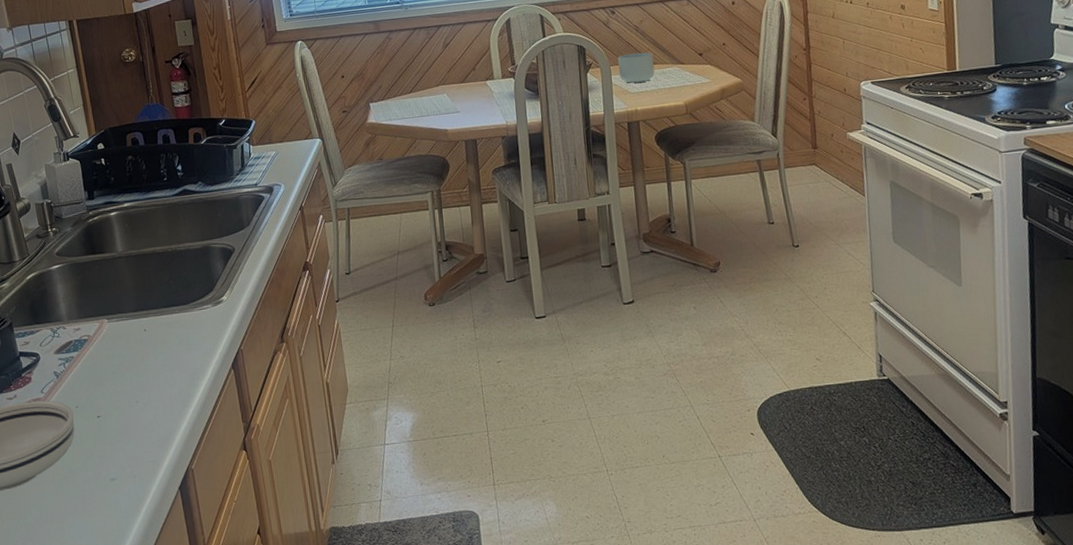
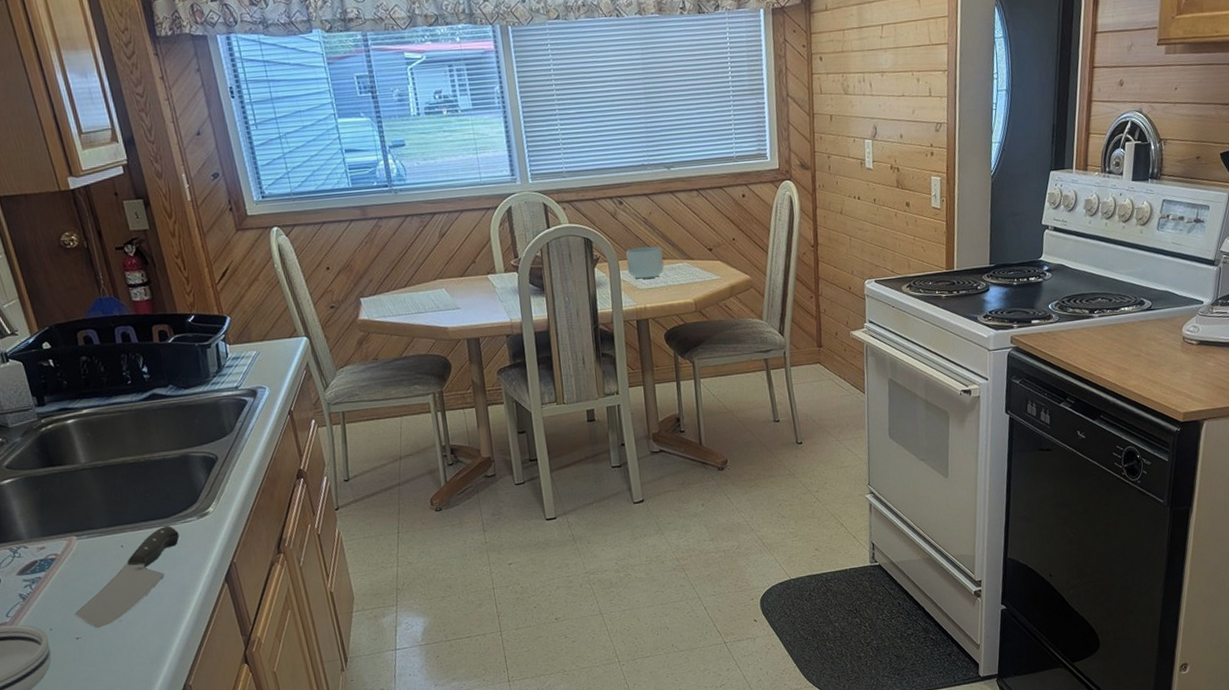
kitchen knife: none [98,312,195,409] -> present [74,526,180,629]

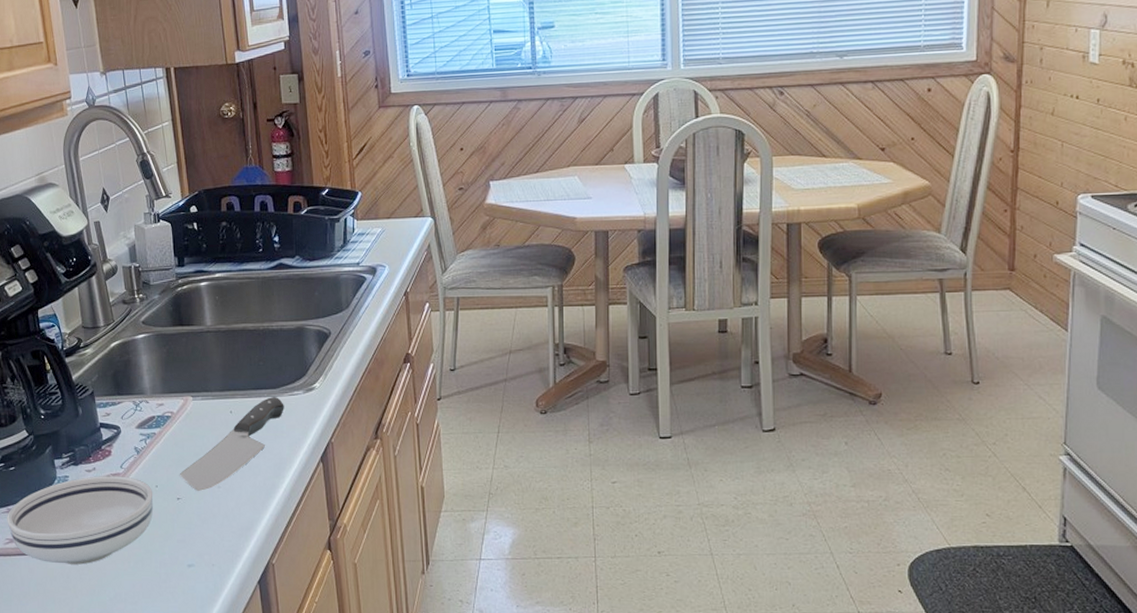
cup: present [626,246,665,279] -> none [781,142,826,178]

